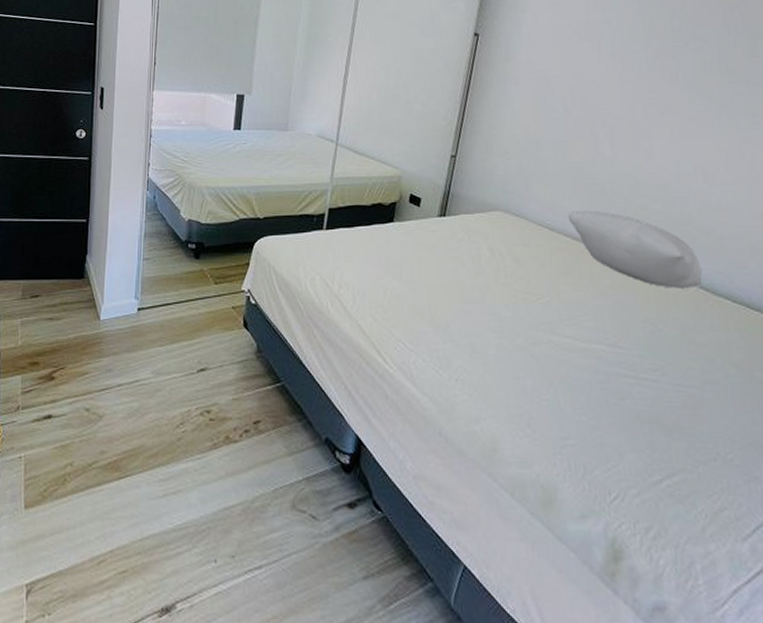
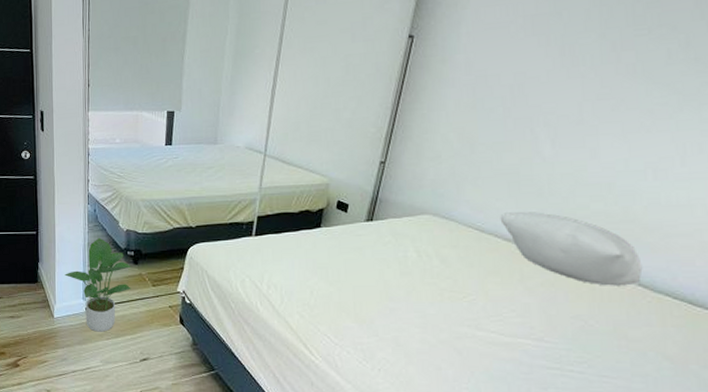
potted plant: none [116,227,192,337] -> present [64,237,132,332]

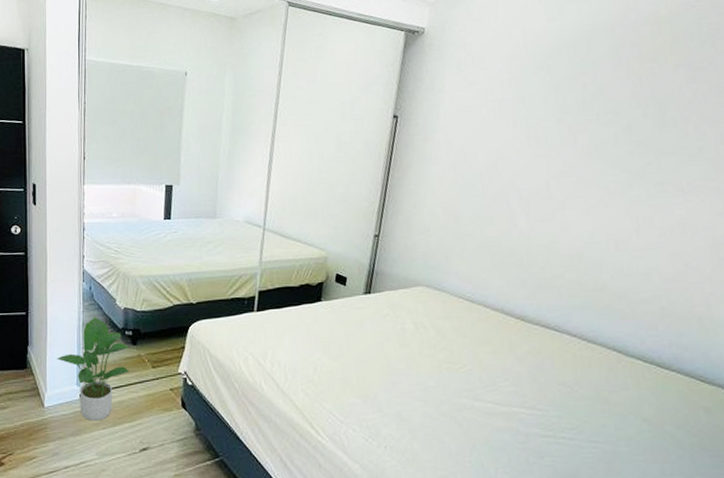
pillow: present [500,211,643,286] -> none [487,281,616,352]

